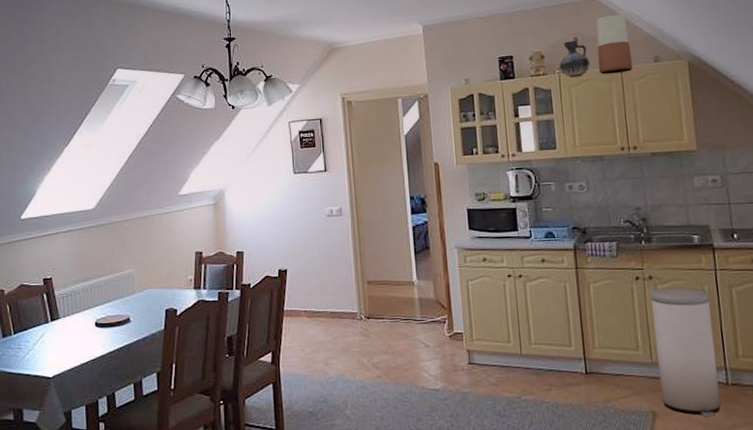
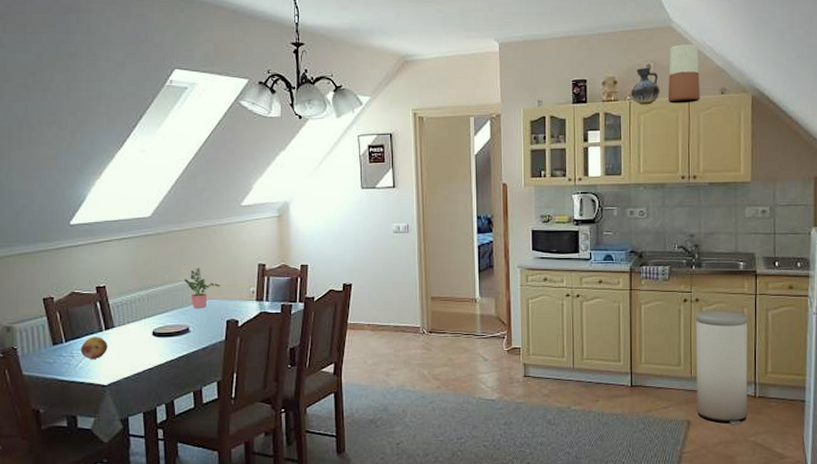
fruit: none [27,328,53,352] -> present [80,337,107,360]
potted plant: none [125,257,159,299] -> present [184,268,220,309]

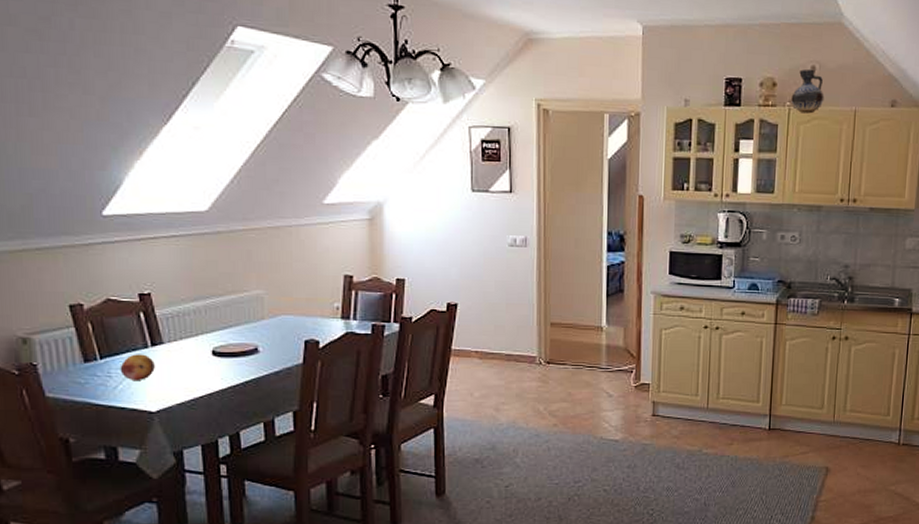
potted plant: present [184,268,220,309] -> none [251,276,296,326]
vase: present [667,44,700,104] -> none [832,44,870,115]
pedal bin: present [696,310,748,426] -> none [837,349,898,474]

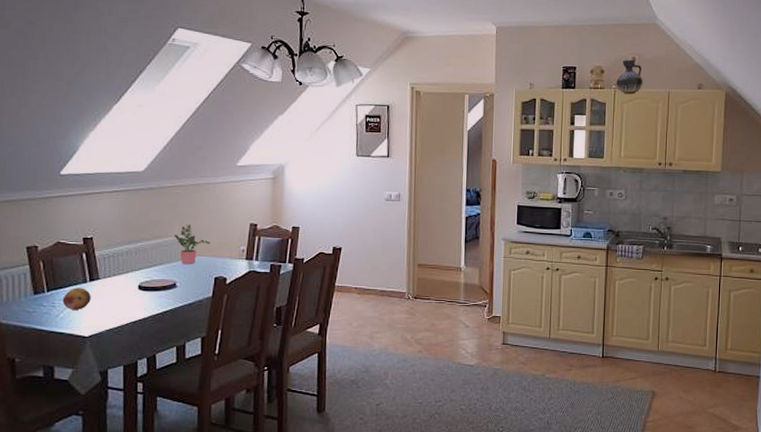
potted plant: none [251,276,296,326] -> present [174,224,210,265]

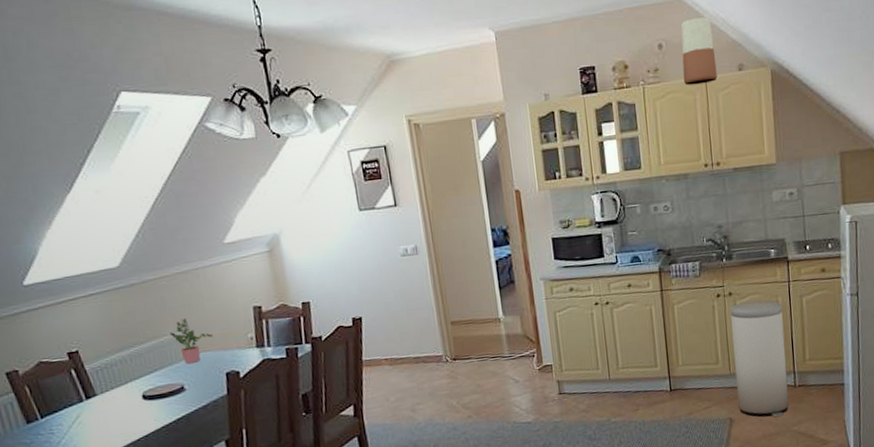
fruit: present [62,288,91,311] -> none [60,408,93,435]
ceramic jug: present [616,59,643,95] -> none [643,46,675,90]
vase: none [649,40,680,96] -> present [680,17,718,86]
pedal bin: none [662,289,712,398] -> present [730,300,789,418]

